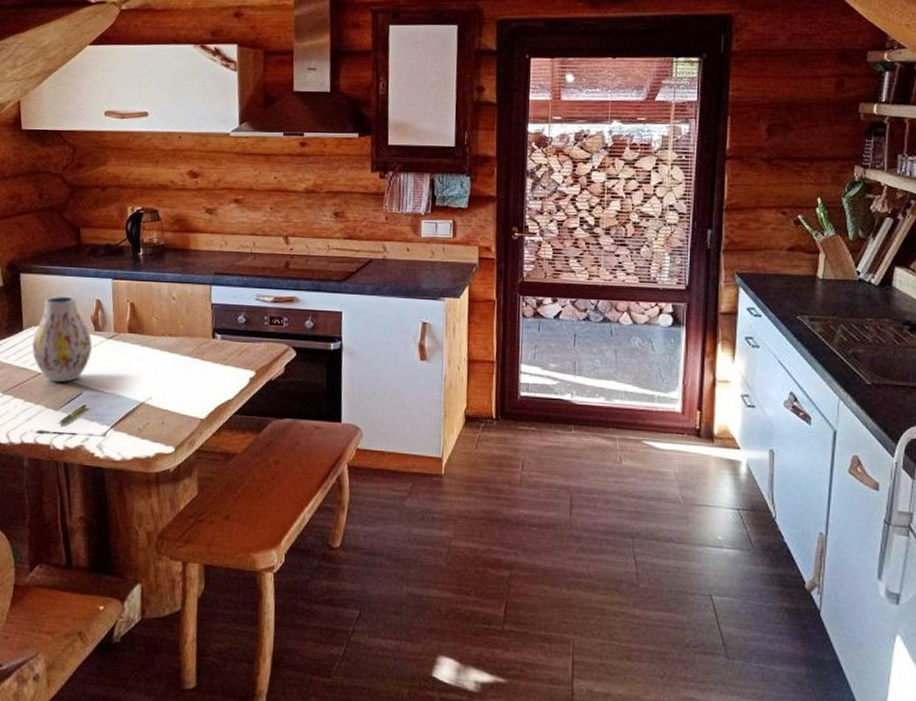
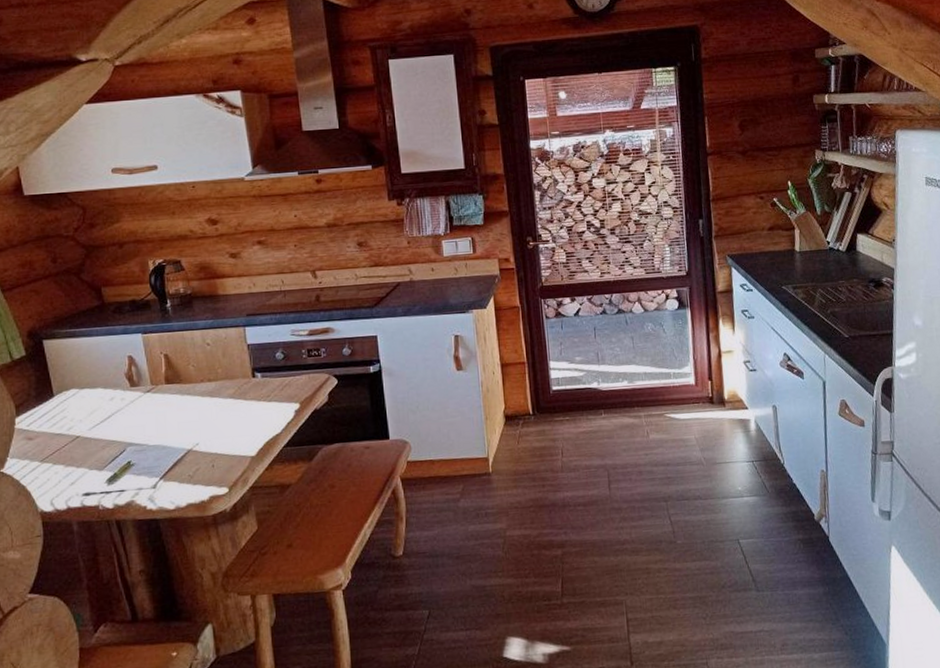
vase: present [32,296,92,383] -> none [66,356,130,443]

